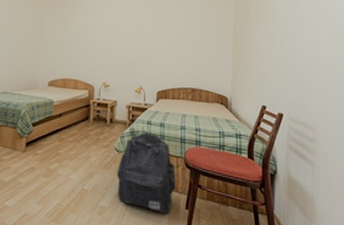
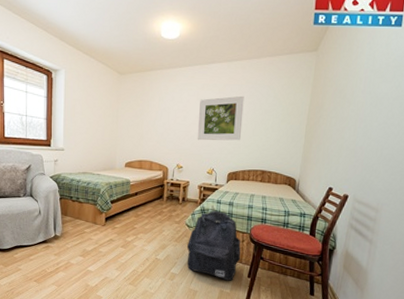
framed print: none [123,13,169,58] -> present [197,95,244,141]

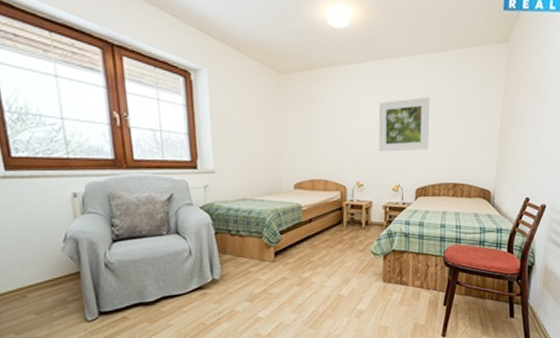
backpack: present [186,210,241,281] -> none [373,233,435,312]

